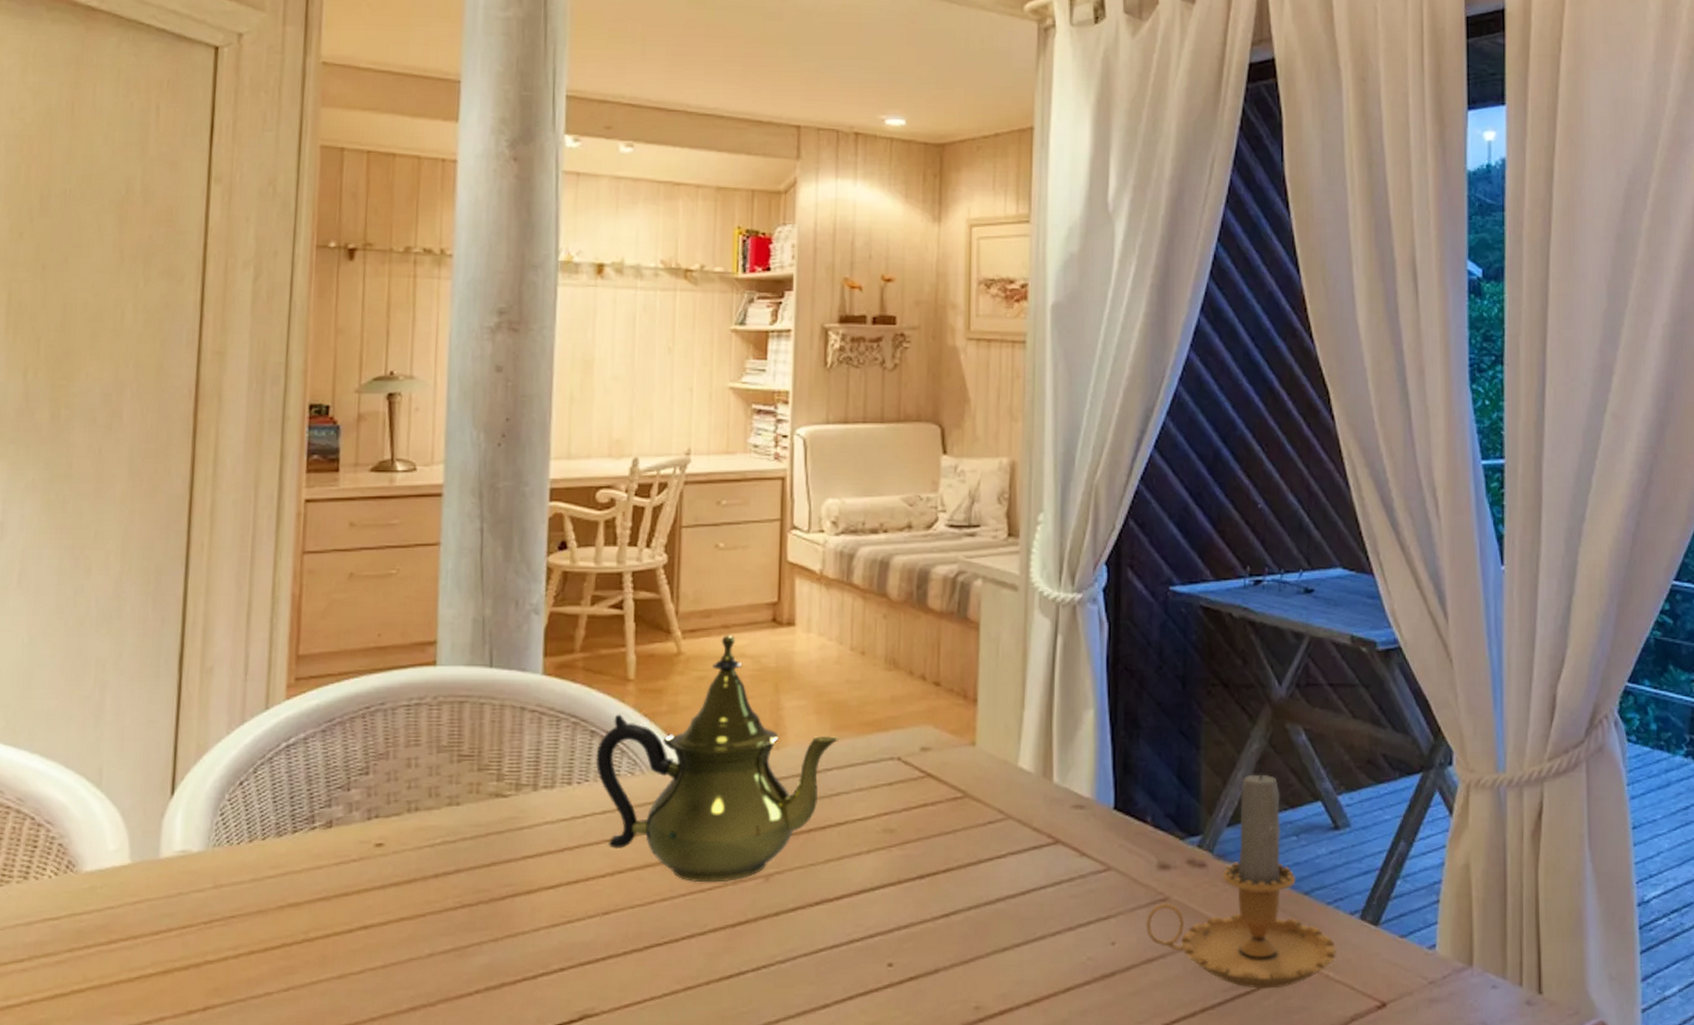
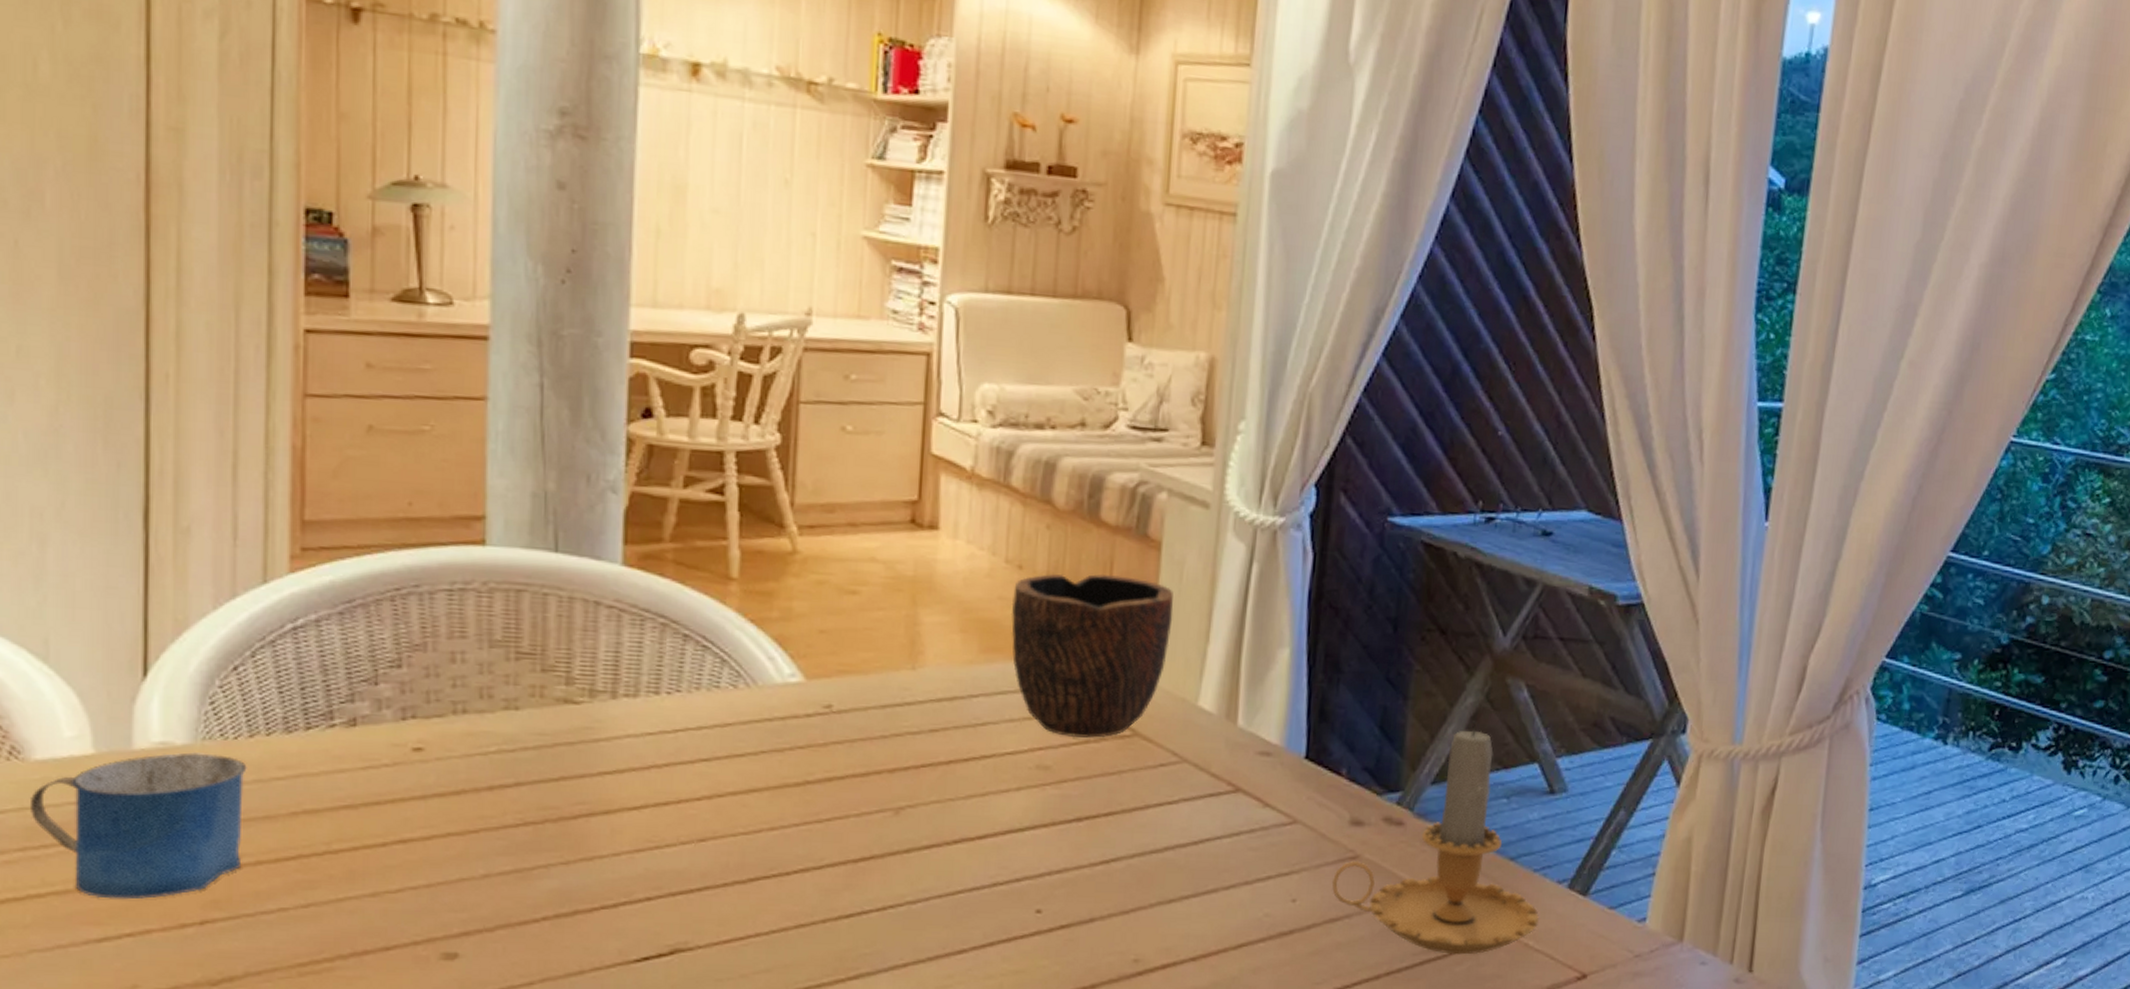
mug: none [78,858,246,991] -> present [29,752,247,900]
teapot: present [596,635,839,883] -> none [689,534,988,814]
bowl: none [856,654,993,801] -> present [1010,573,1174,738]

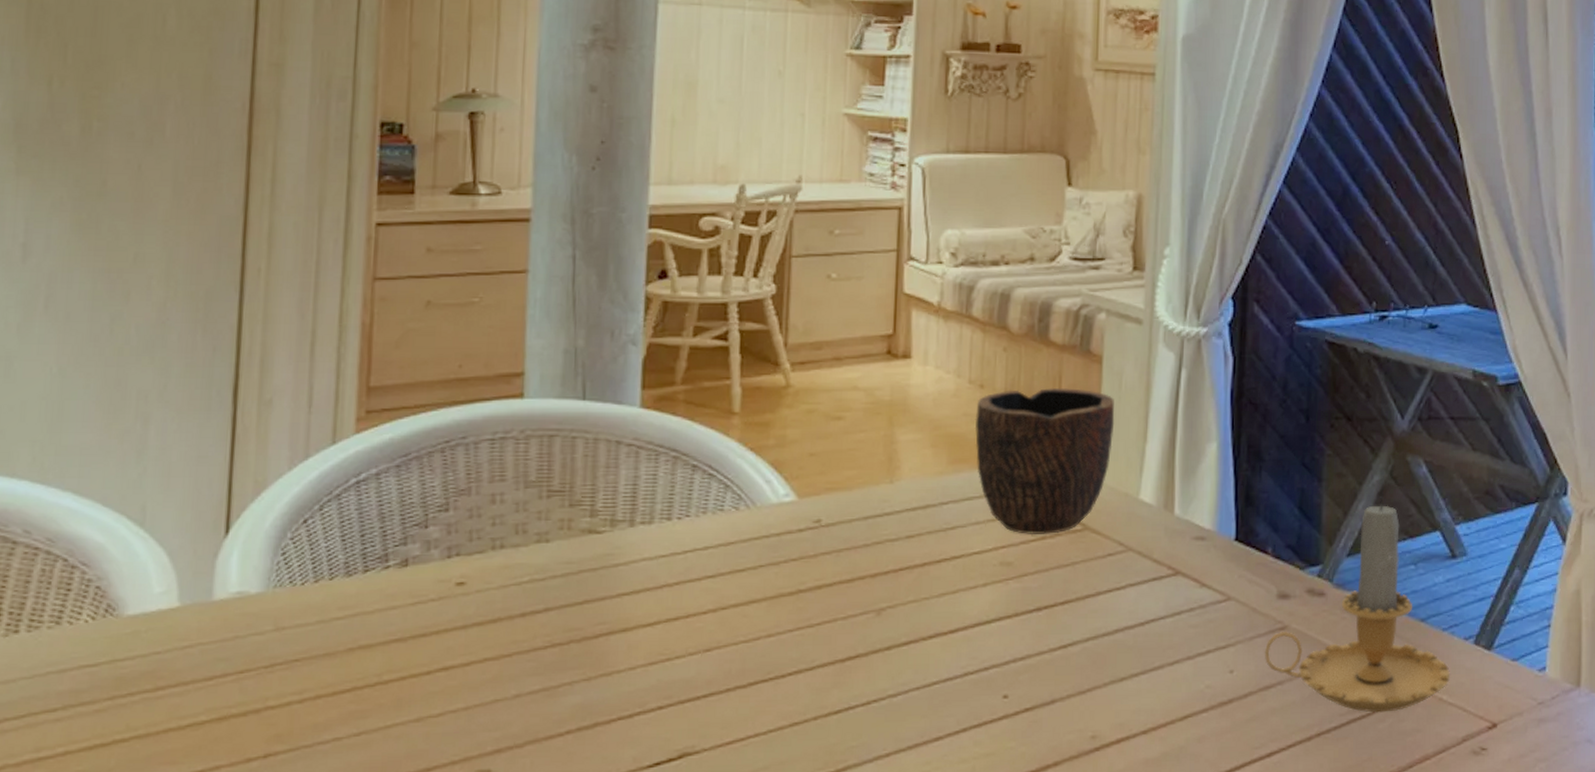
mug: present [29,752,247,900] -> none [120,599,312,740]

